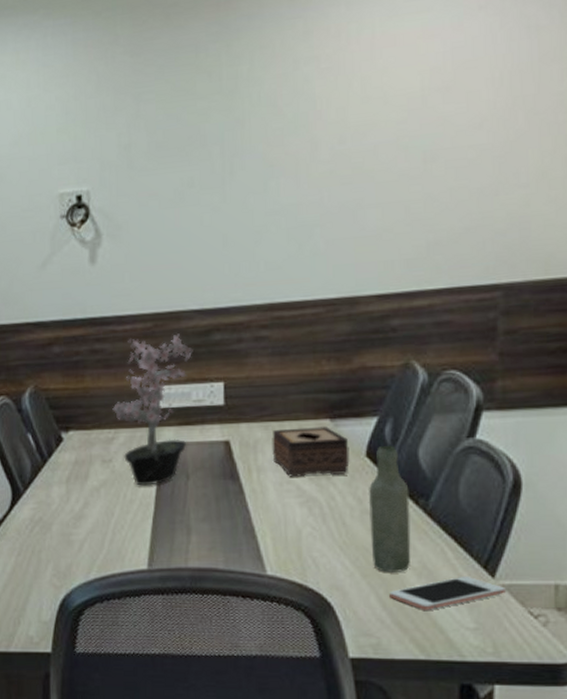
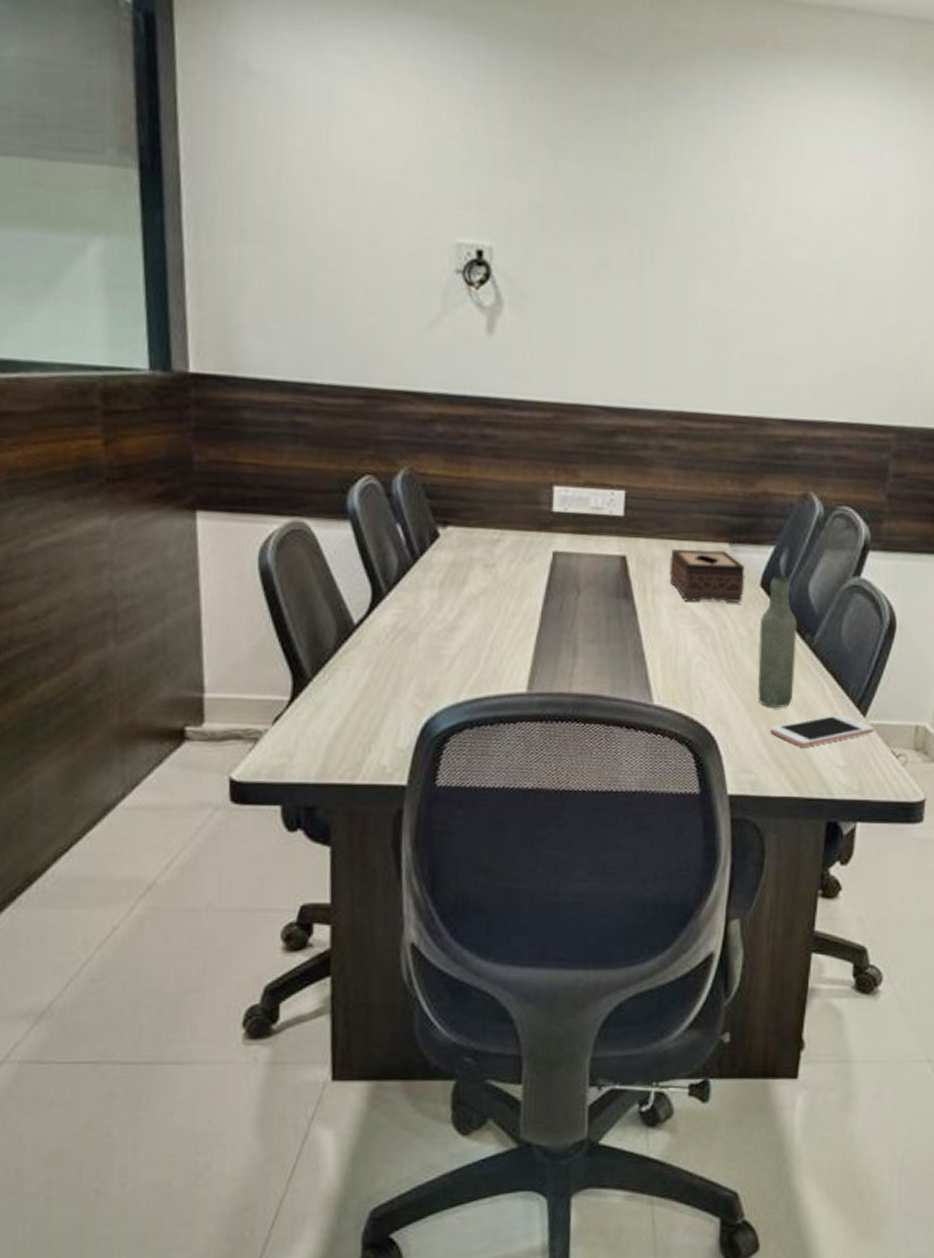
potted plant: present [112,333,193,486] -> none [500,427,595,598]

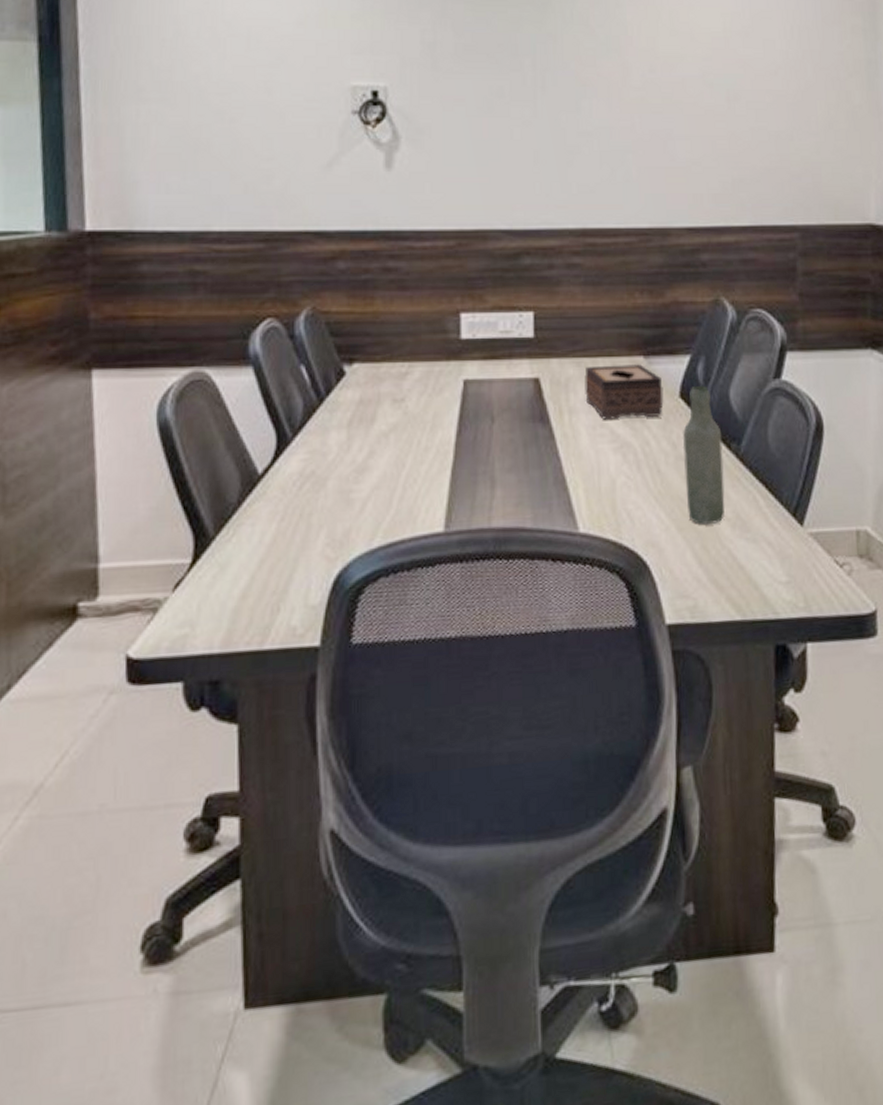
cell phone: present [771,714,874,747] -> none [705,524,814,565]

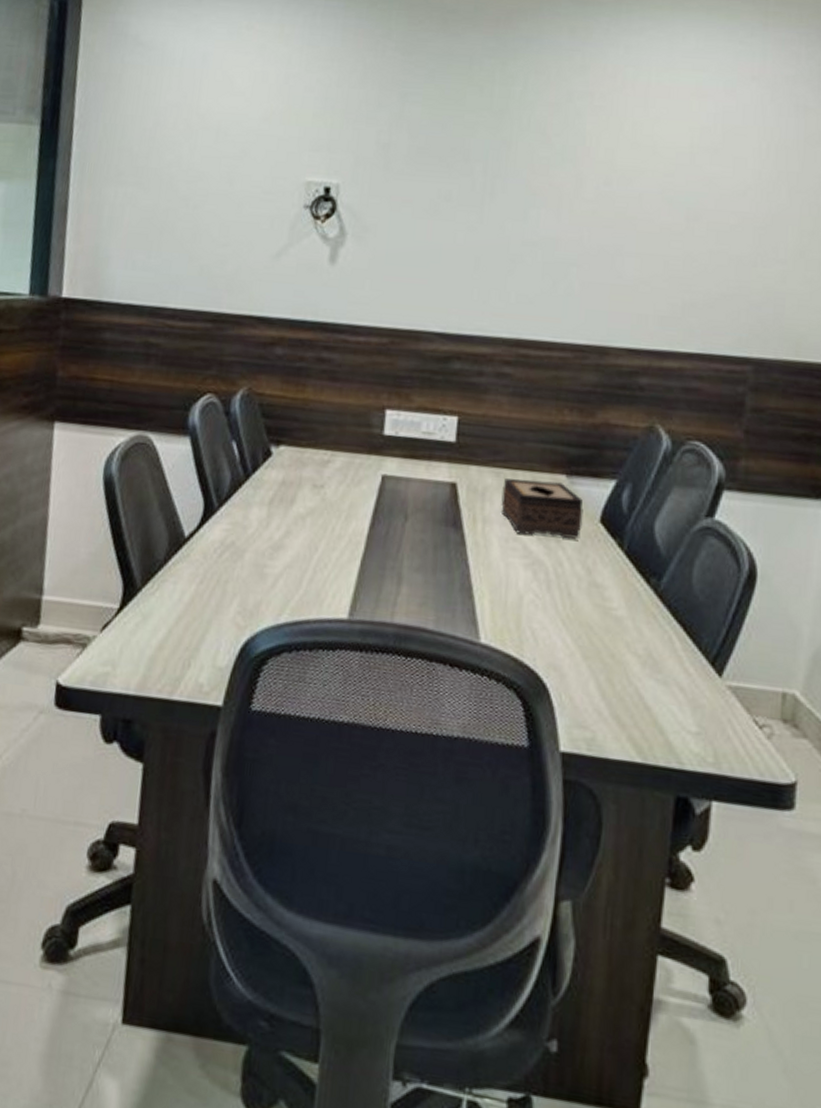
bottle: present [682,385,725,524] -> none [596,512,642,658]

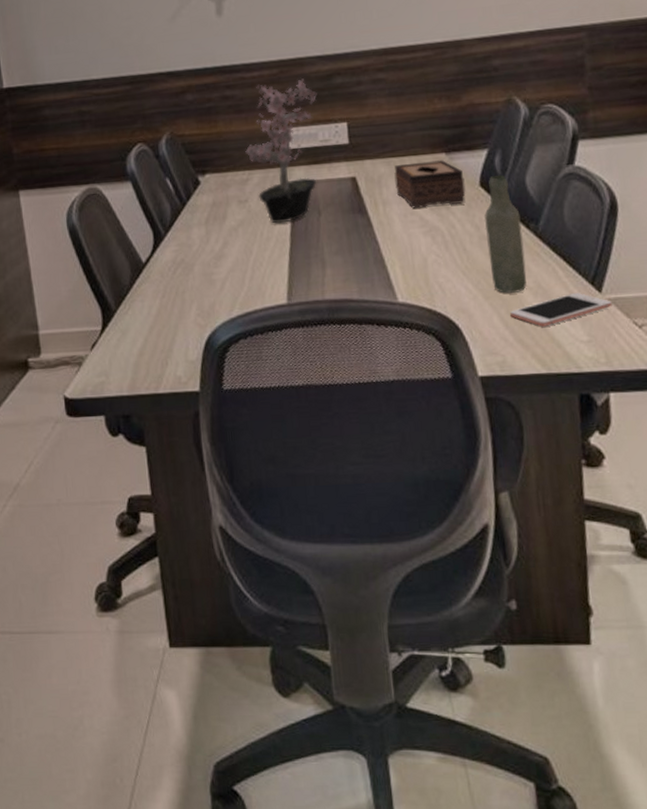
potted plant: none [332,352,429,522] -> present [245,78,317,224]
bottle: none [596,512,642,658] -> present [484,174,527,293]
cell phone: none [610,670,732,706] -> present [510,292,612,327]

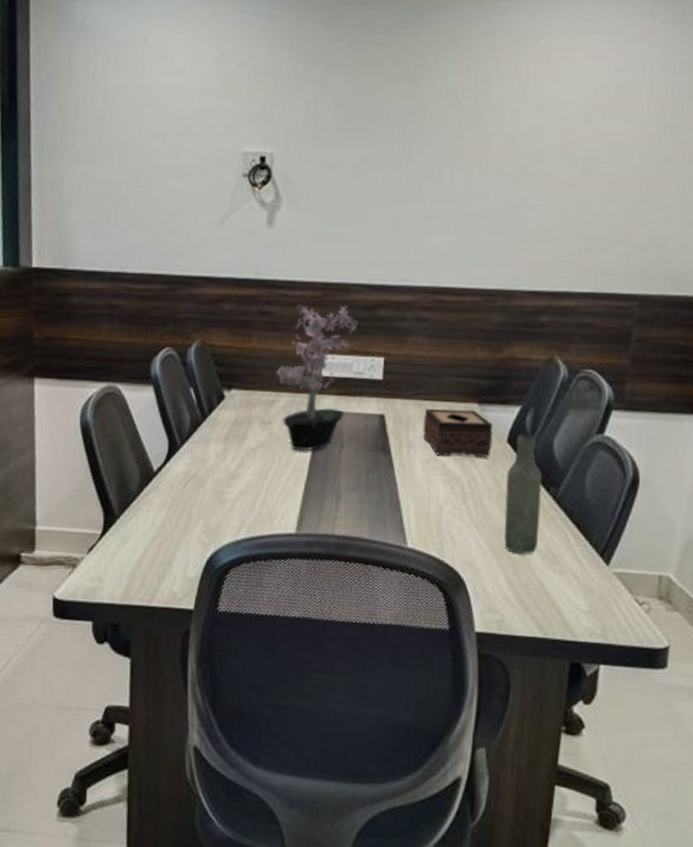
cell phone: present [510,292,612,327] -> none [516,561,617,592]

